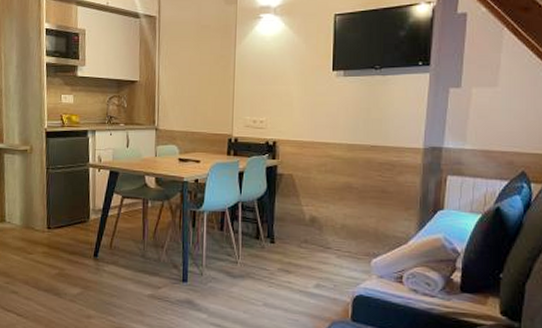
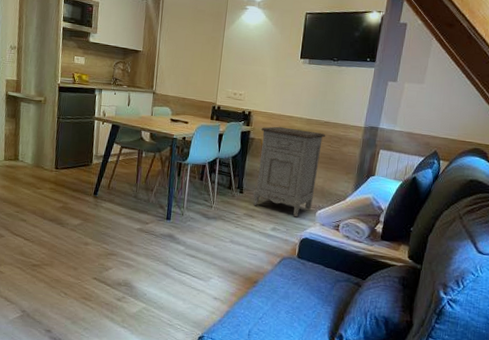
nightstand: none [288,156,375,270] -> present [253,126,326,218]

